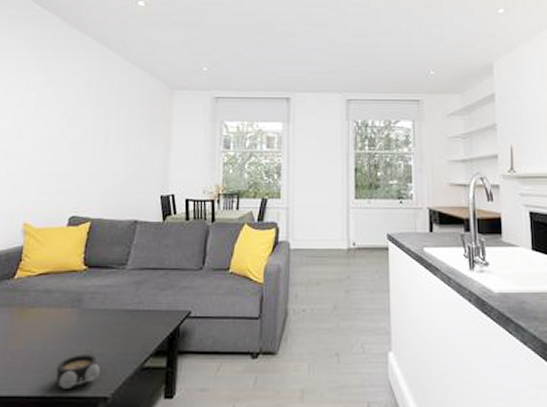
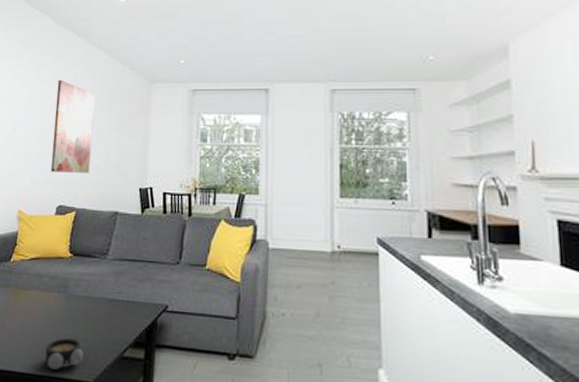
wall art: none [61,84,112,182] -> present [50,79,95,173]

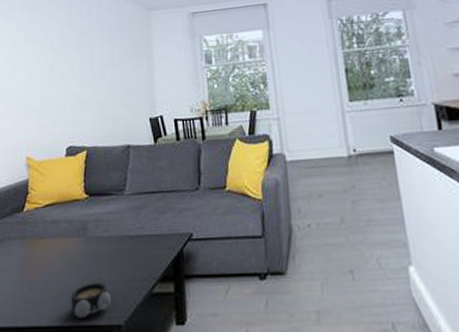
wall art: present [50,79,95,173] -> none [53,18,96,113]

